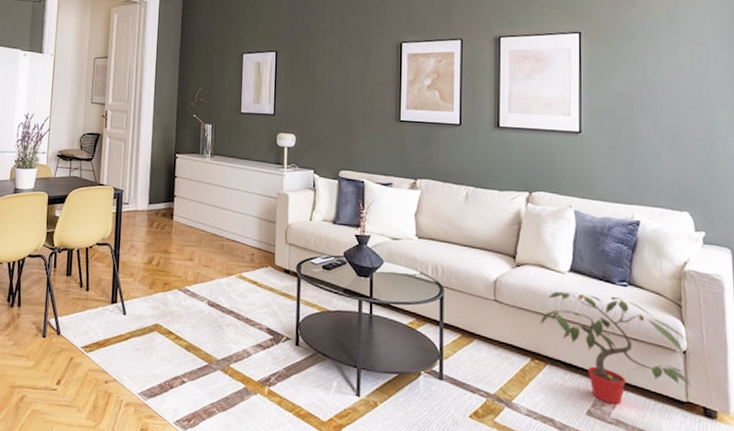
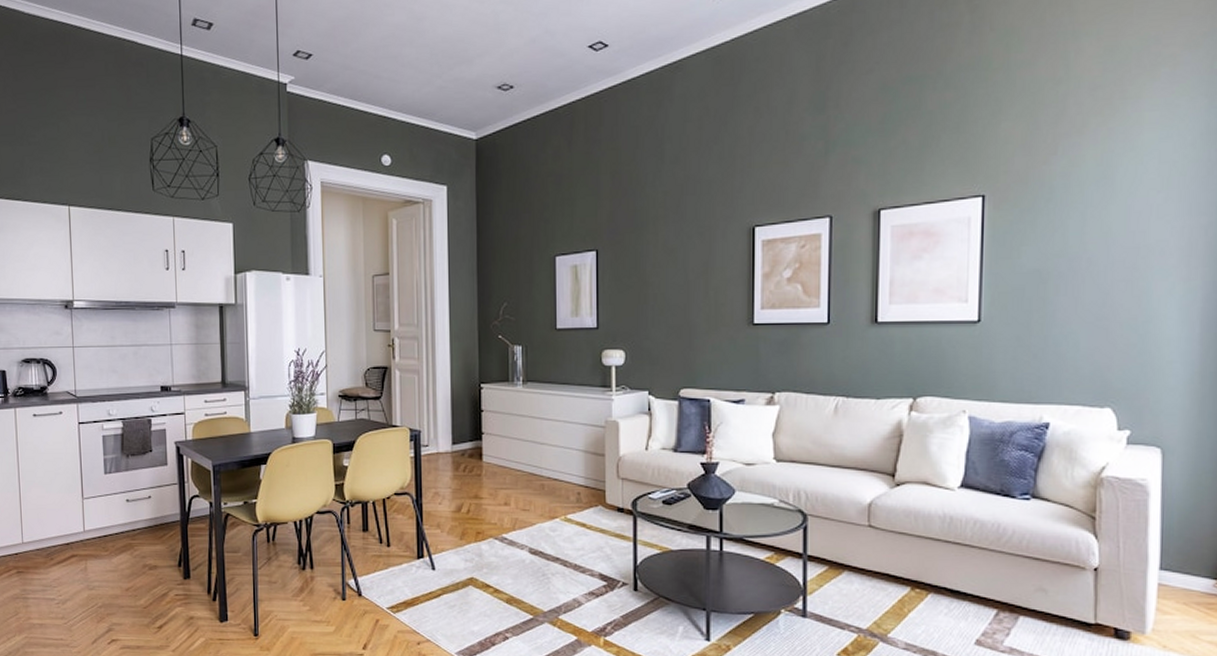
potted plant: present [540,291,692,405] -> none [923,511,1104,632]

